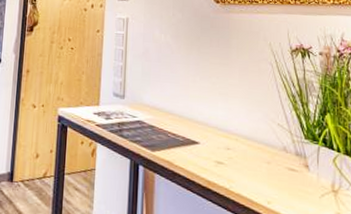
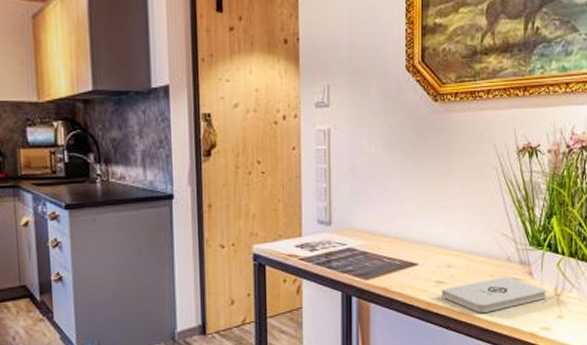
notepad: none [221,165,324,199] -> present [441,277,547,313]

